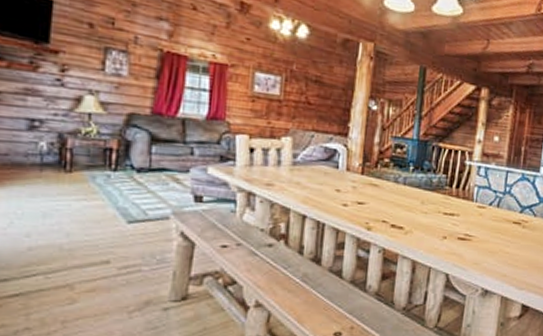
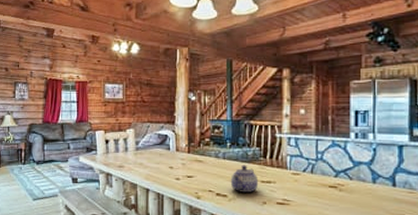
teapot: none [408,193,441,226] -> present [230,164,259,193]

